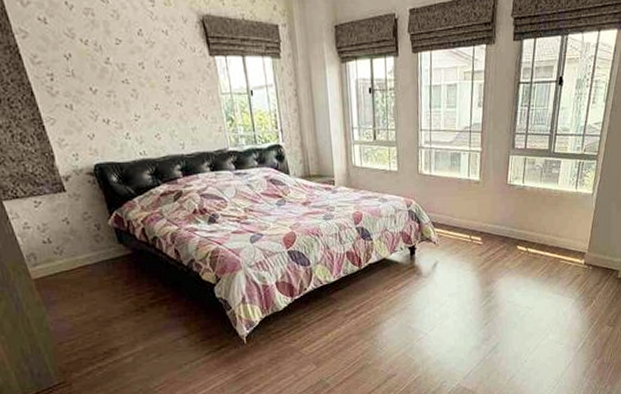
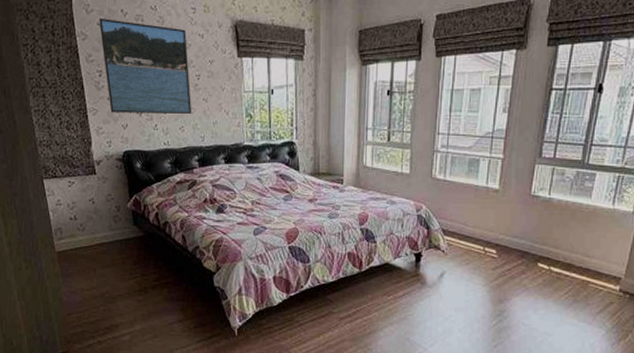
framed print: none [39,11,167,122] -> present [99,17,192,114]

